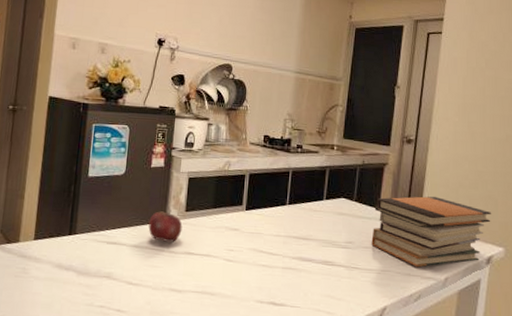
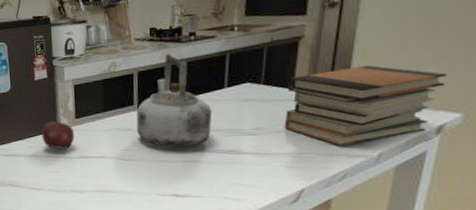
kettle: none [242,161,312,254] -> present [136,54,213,148]

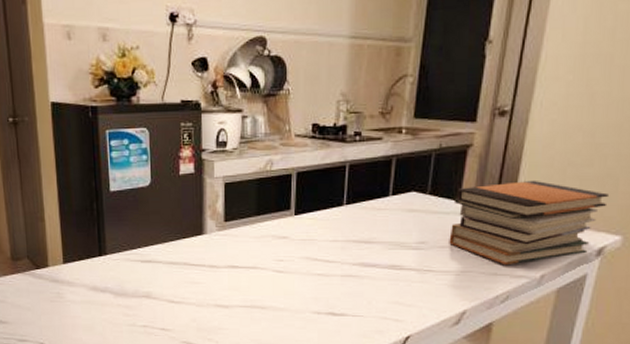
apple: present [41,118,75,150] -> none [184,221,223,257]
kettle: present [136,54,213,148] -> none [292,154,375,260]

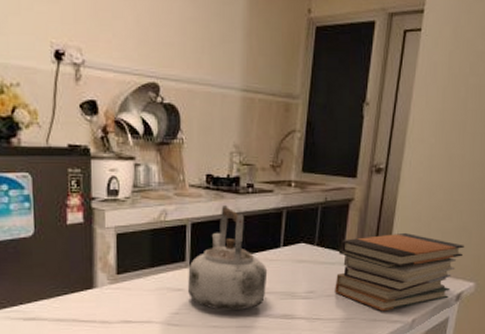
kettle: none [292,154,375,260] -> present [187,205,268,311]

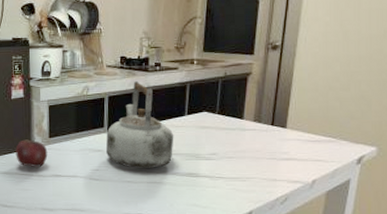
apple: none [72,273,115,313] -> present [15,137,48,168]
book stack: present [335,232,465,312] -> none [236,101,365,173]

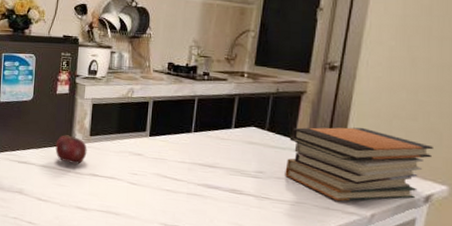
kettle: present [105,81,174,169] -> none [146,89,219,180]
book stack: none [236,101,365,173] -> present [285,127,435,202]

